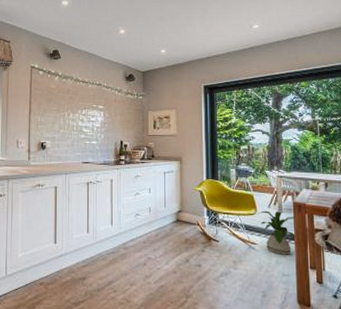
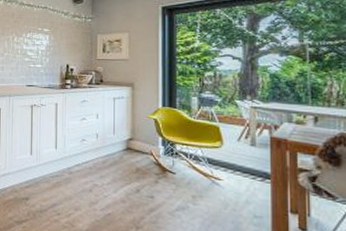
house plant: present [256,210,297,255] -> none [221,144,274,195]

